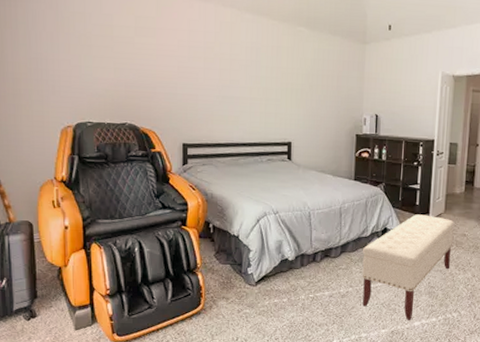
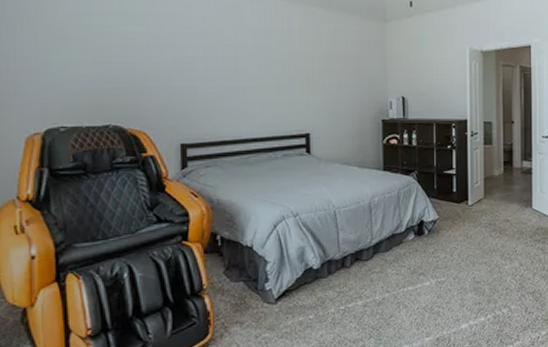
bench: present [362,214,455,320] -> none [398,202,496,323]

